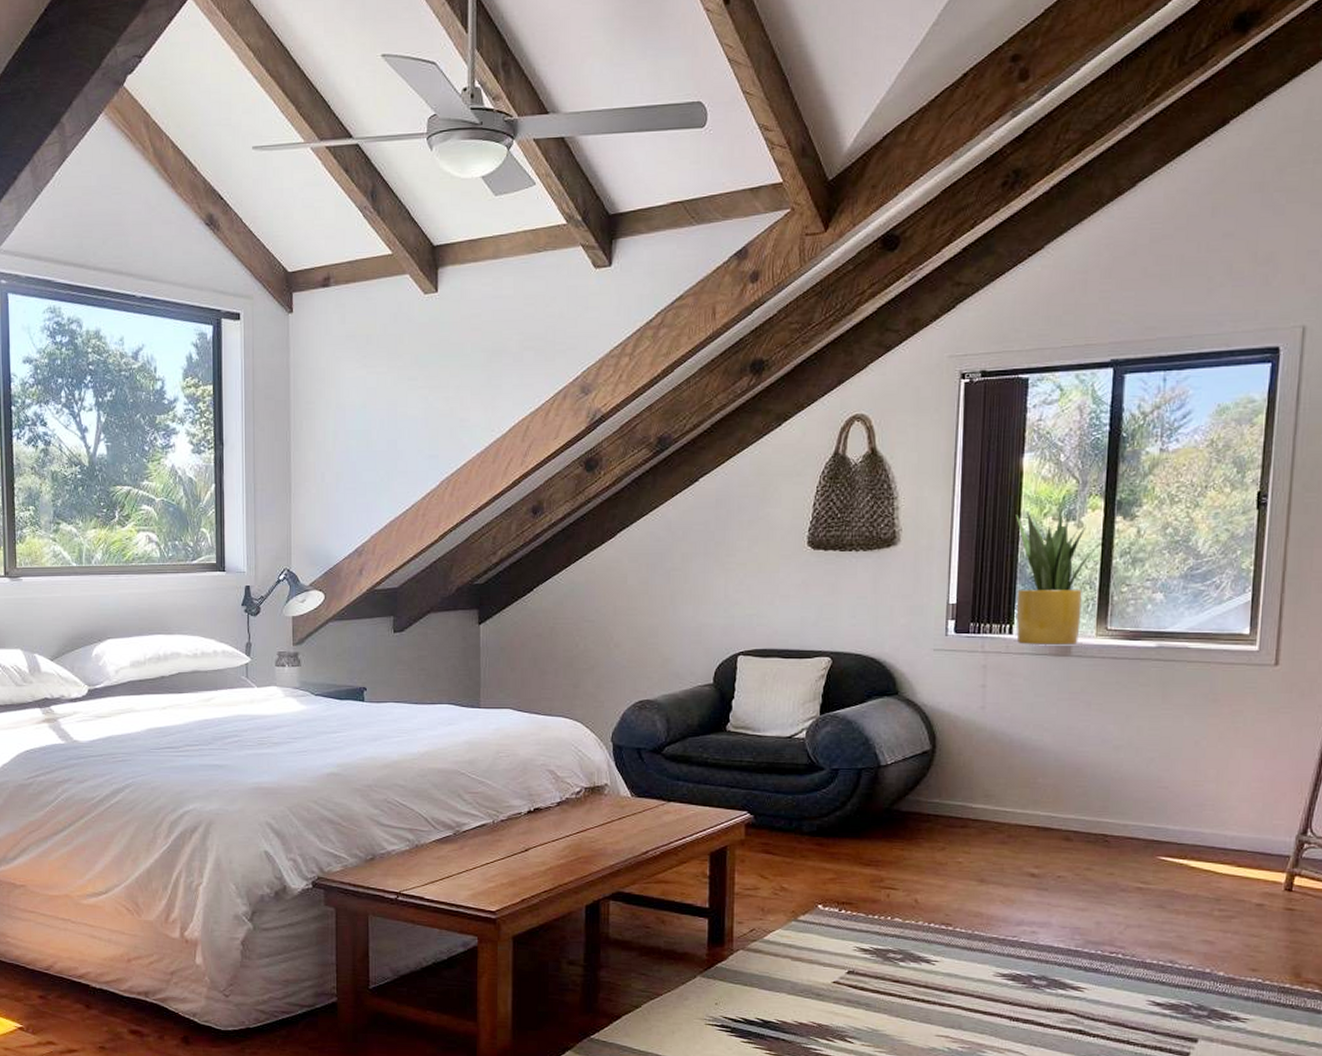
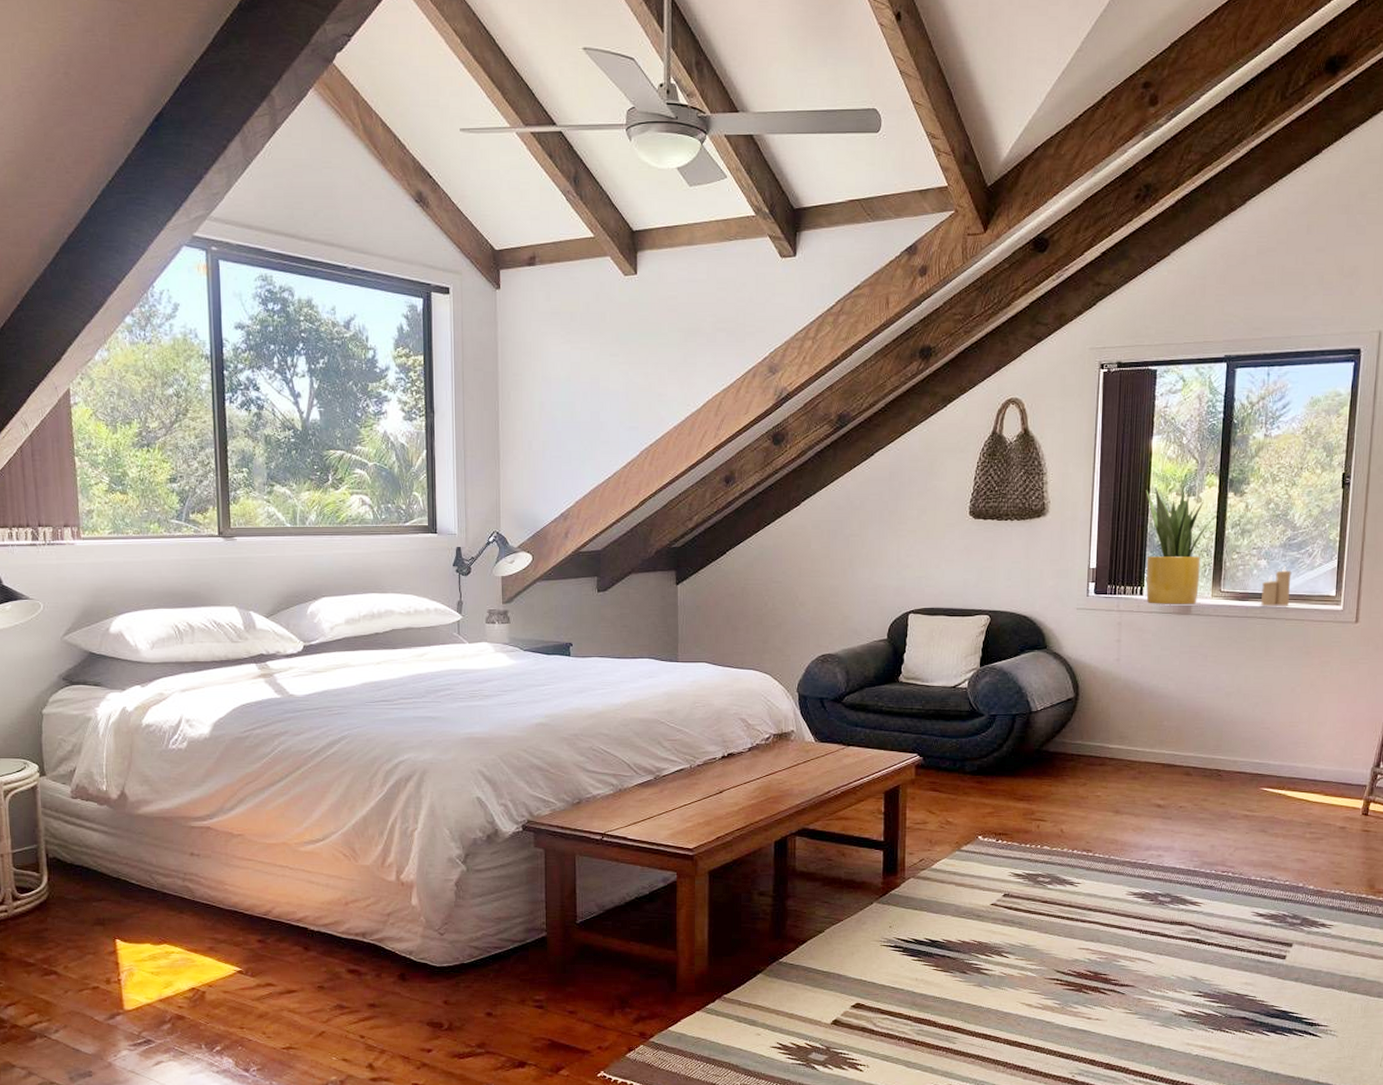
candle: none [1156,599,1194,646] -> present [1260,565,1292,606]

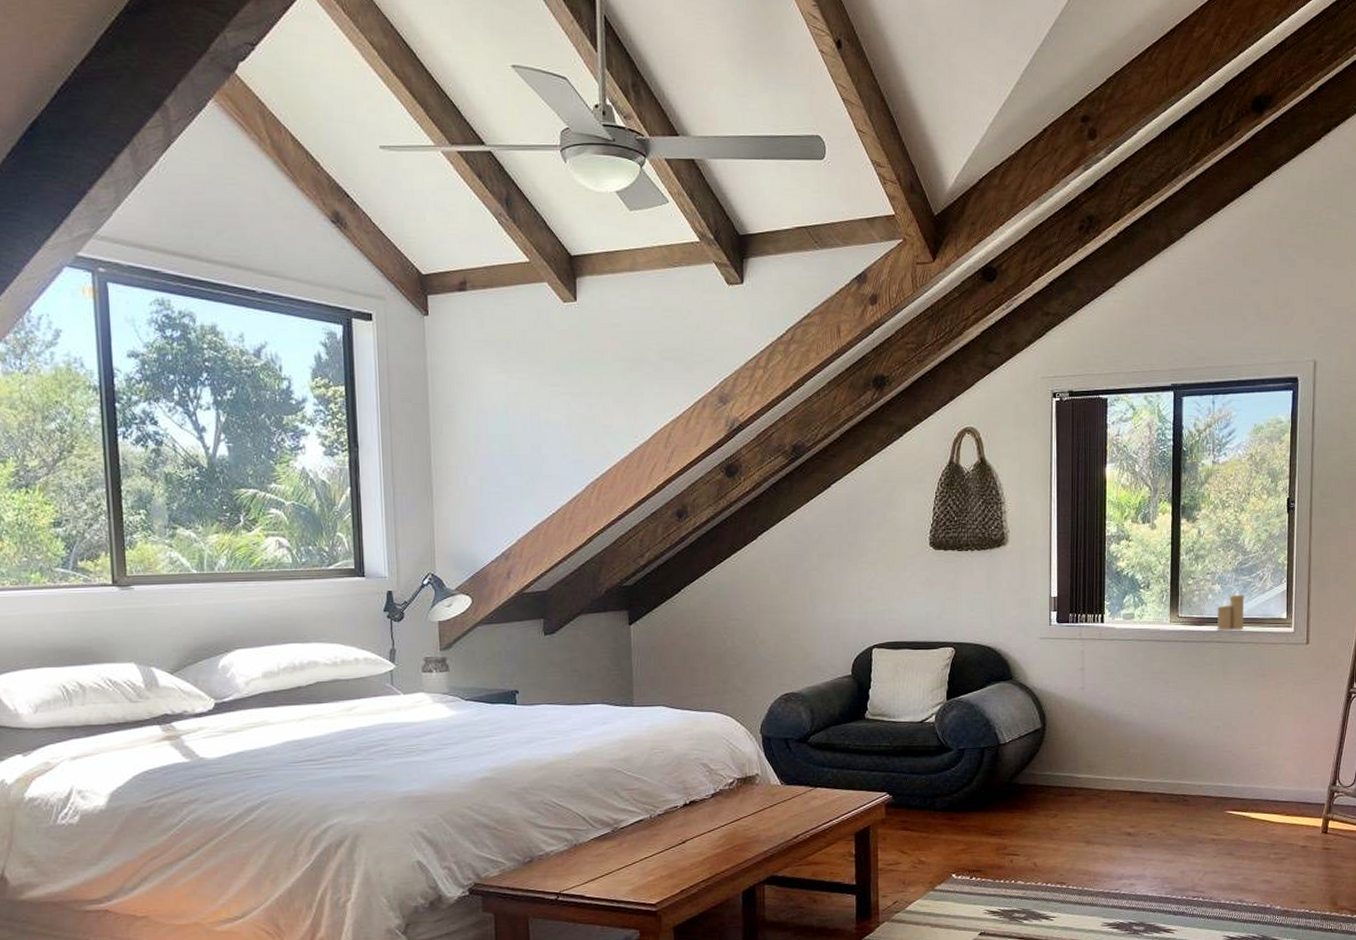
planter: present [1146,485,1213,604] -> none [1102,512,1168,632]

